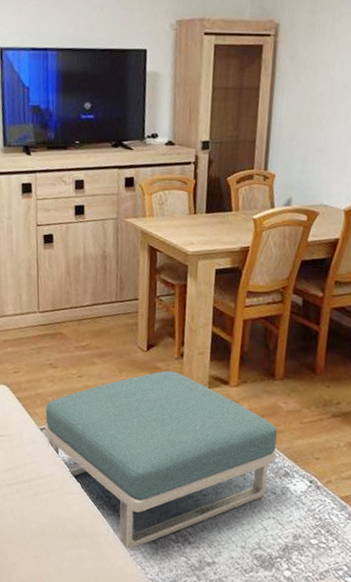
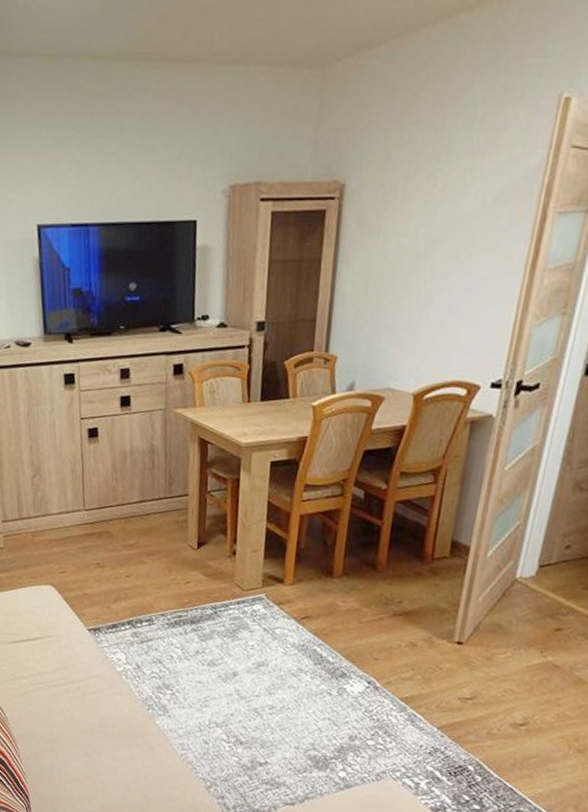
footstool: present [44,370,278,549] -> none [92,568,335,749]

